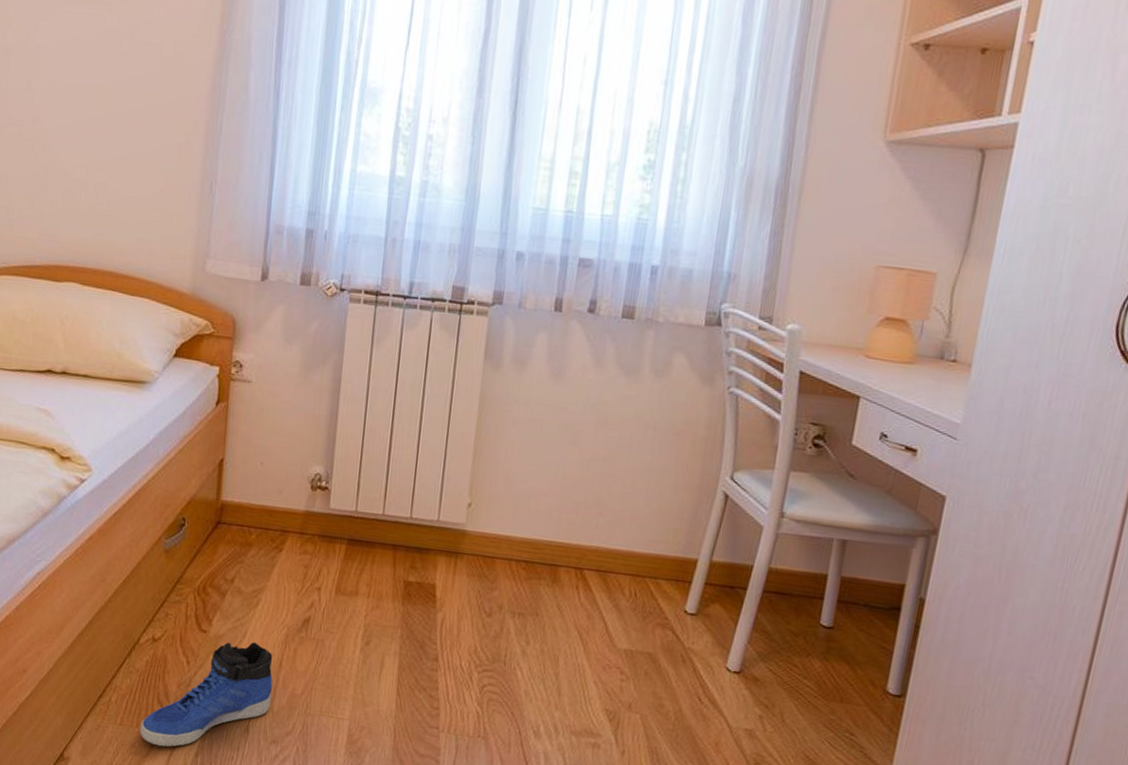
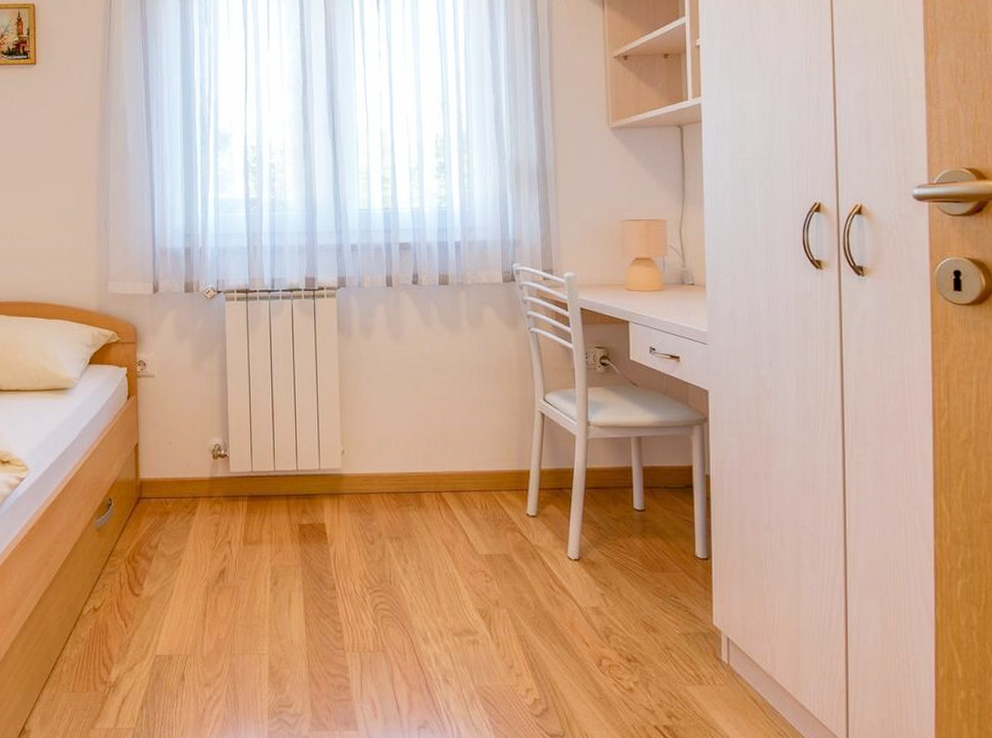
sneaker: present [140,642,273,747] -> none [90,598,200,706]

